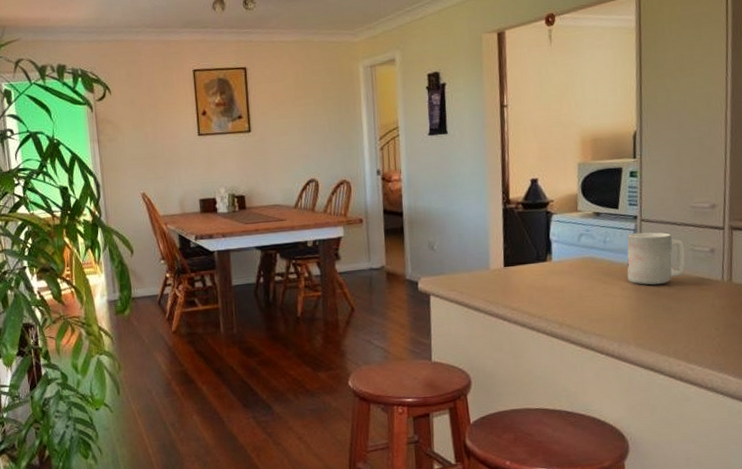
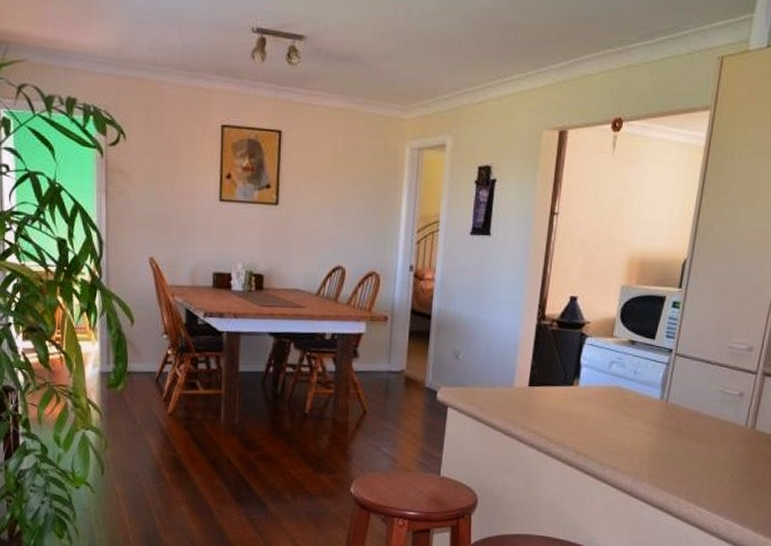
mug: present [627,232,686,285] -> none [652,366,715,424]

